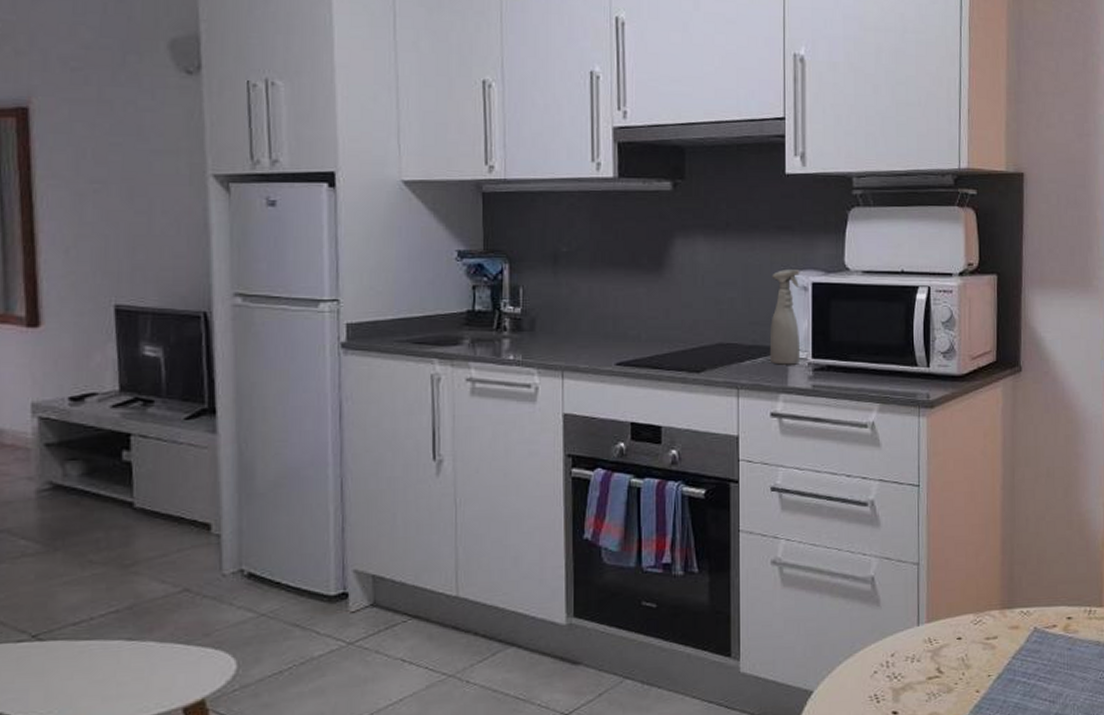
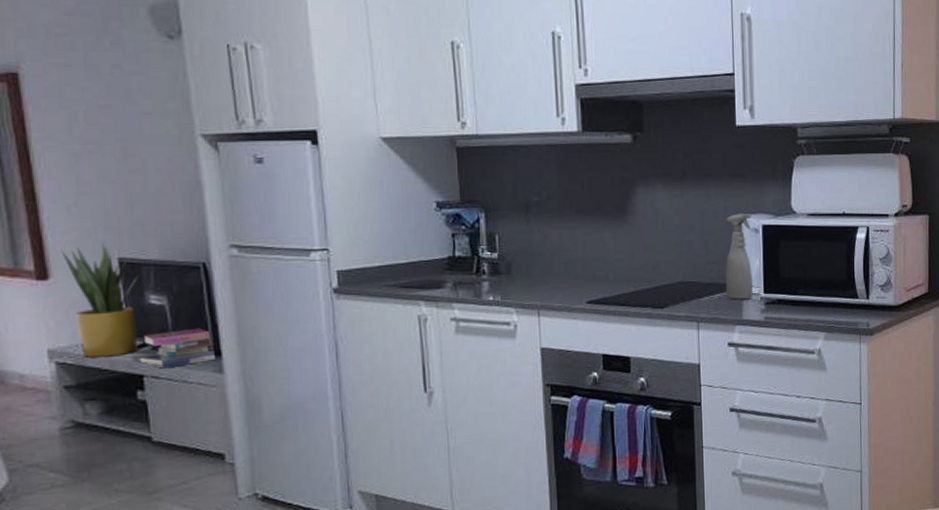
planter: none [55,287,136,413] -> present [61,241,140,358]
books: none [128,383,210,427] -> present [139,327,216,369]

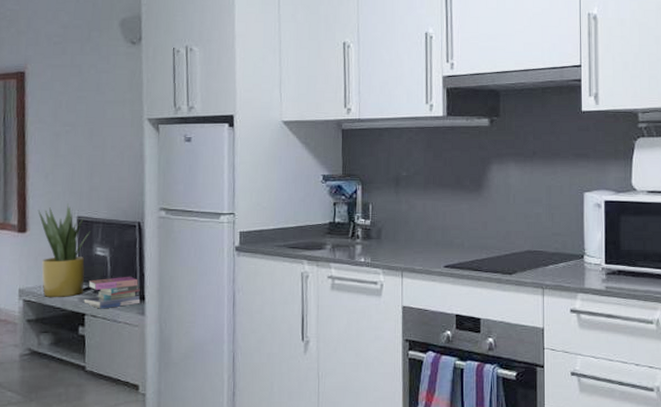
spray bottle: present [725,214,753,300] -> none [569,190,595,269]

